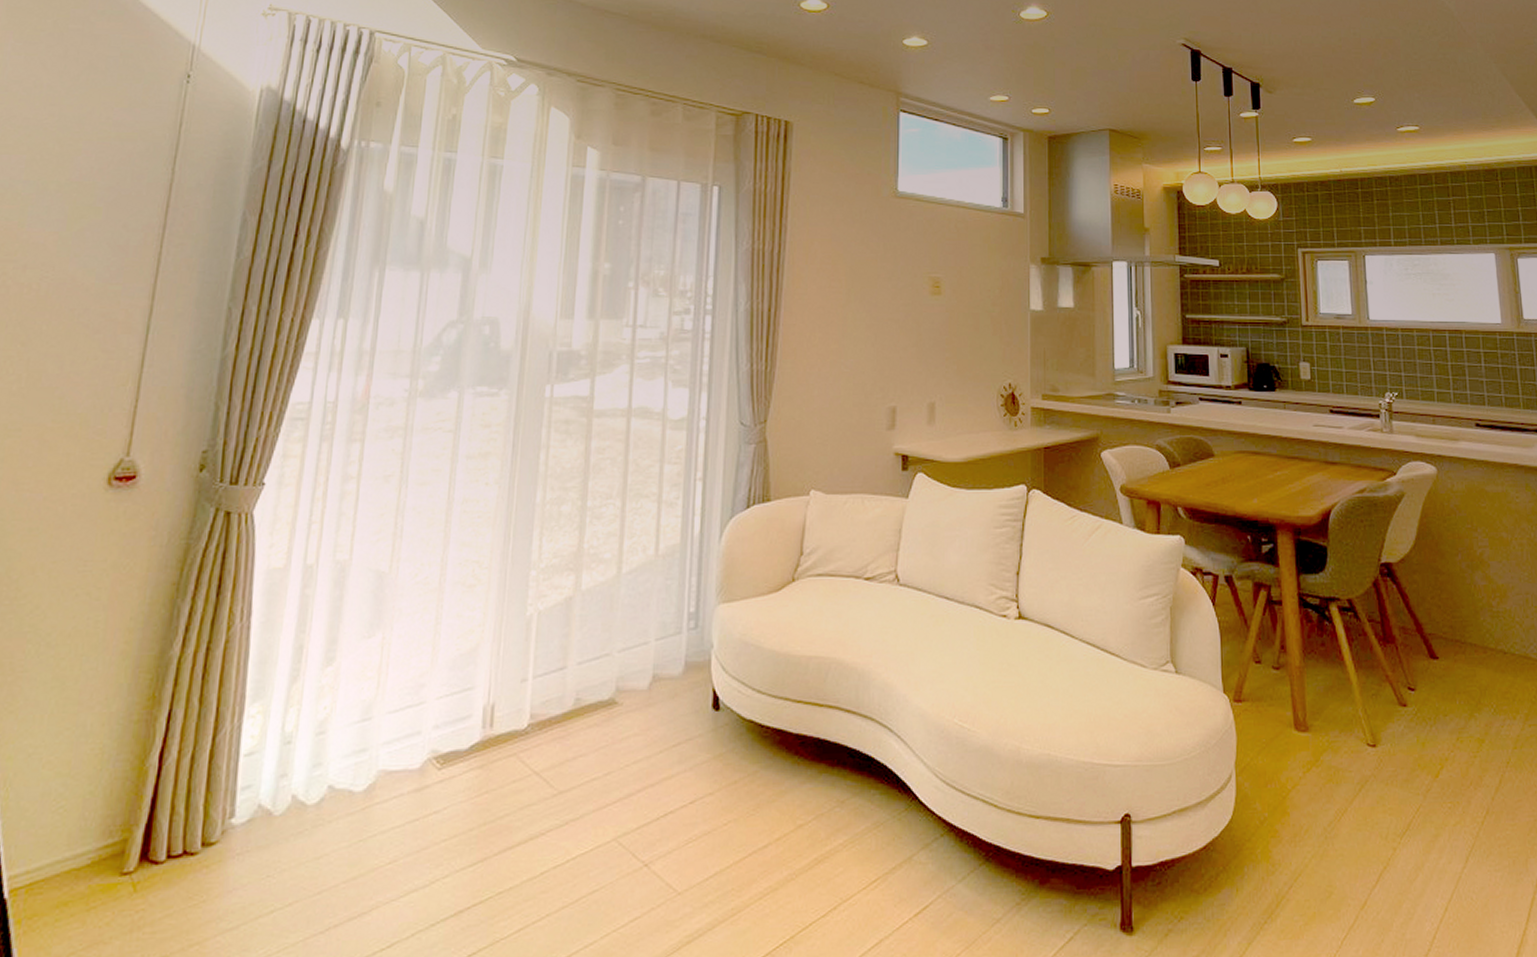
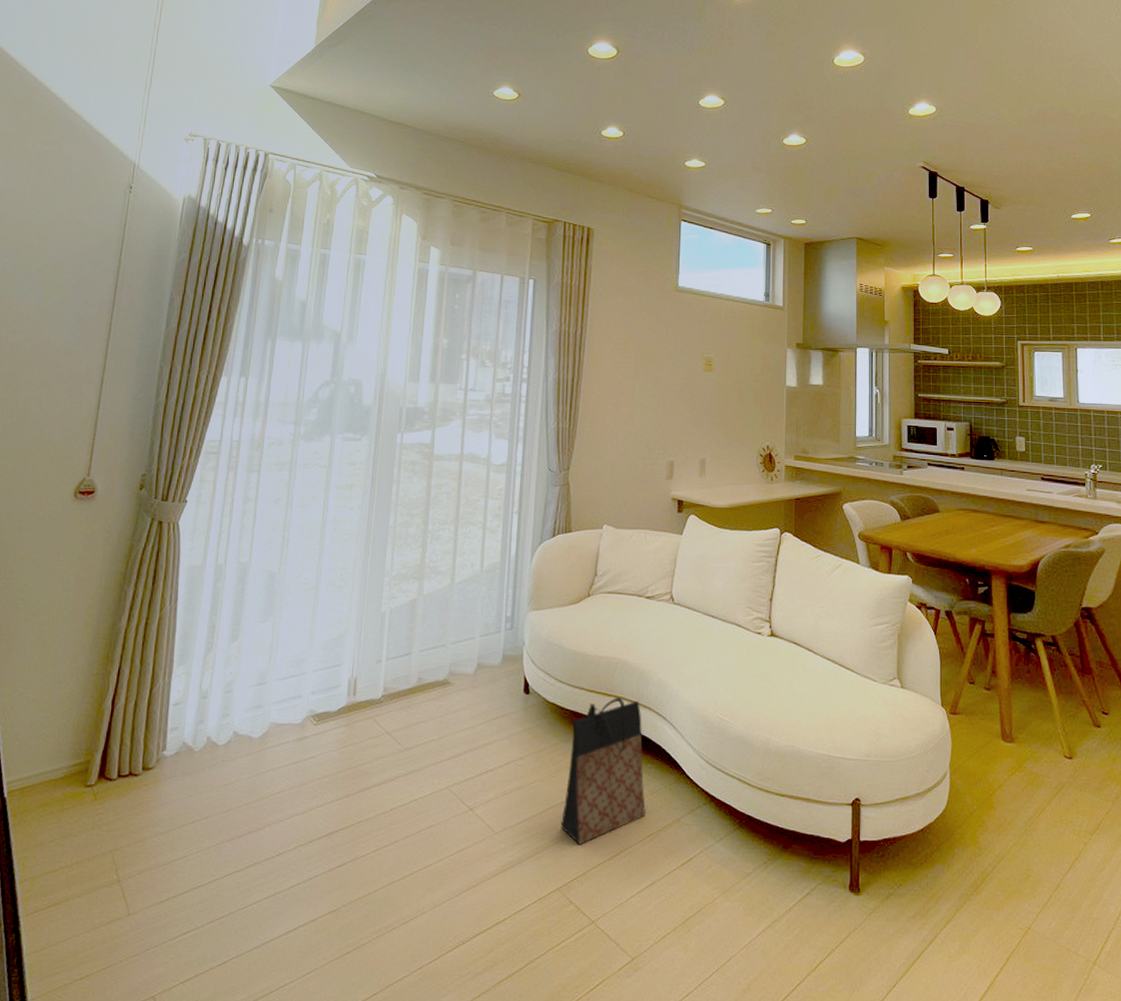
bag: none [762,708,869,900] -> present [561,698,646,845]

